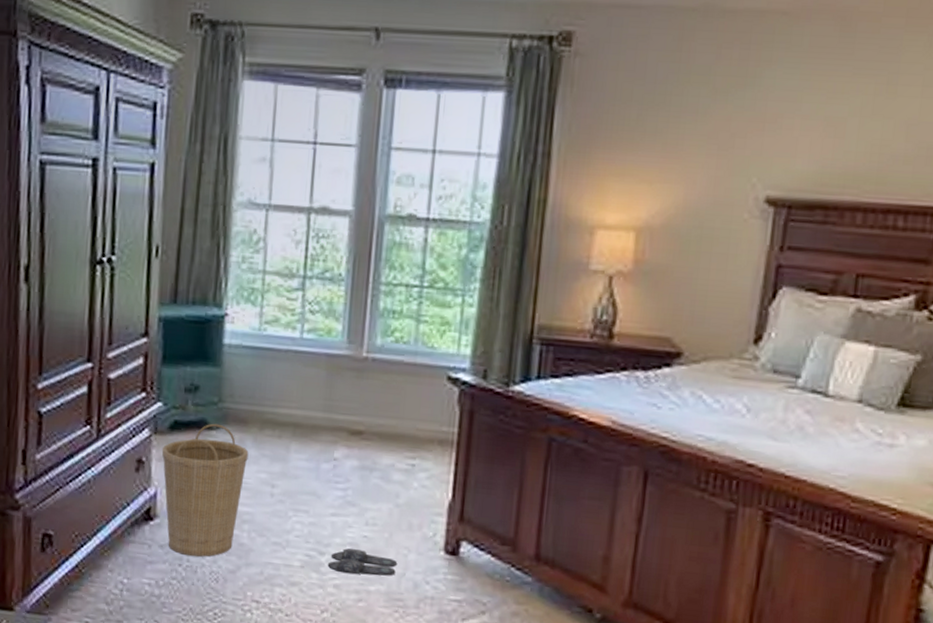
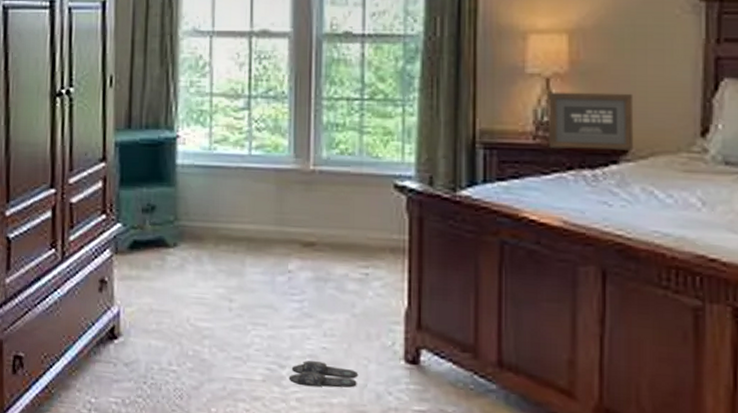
basket: present [161,423,249,557] -> none [123,241,206,374]
picture frame: none [605,290,693,354] -> present [548,92,634,150]

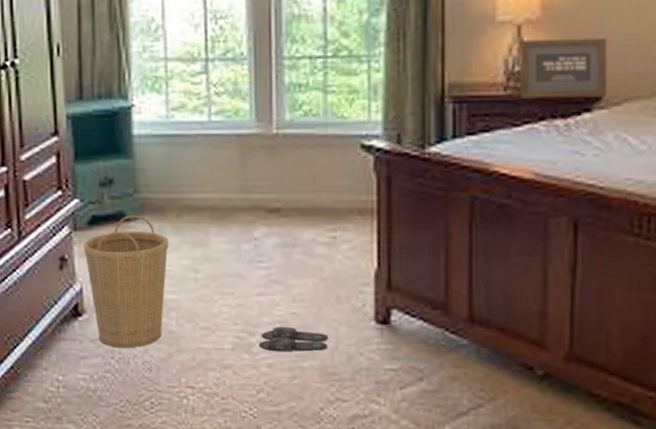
basket: none [123,241,206,374] -> present [83,214,169,349]

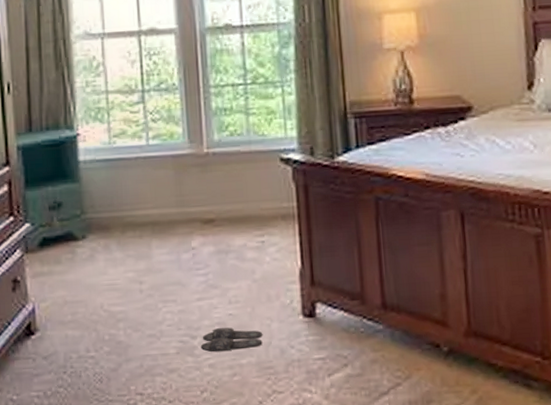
basket: present [83,214,169,349] -> none [34,234,115,363]
picture frame: present [519,37,608,100] -> none [404,58,477,113]

